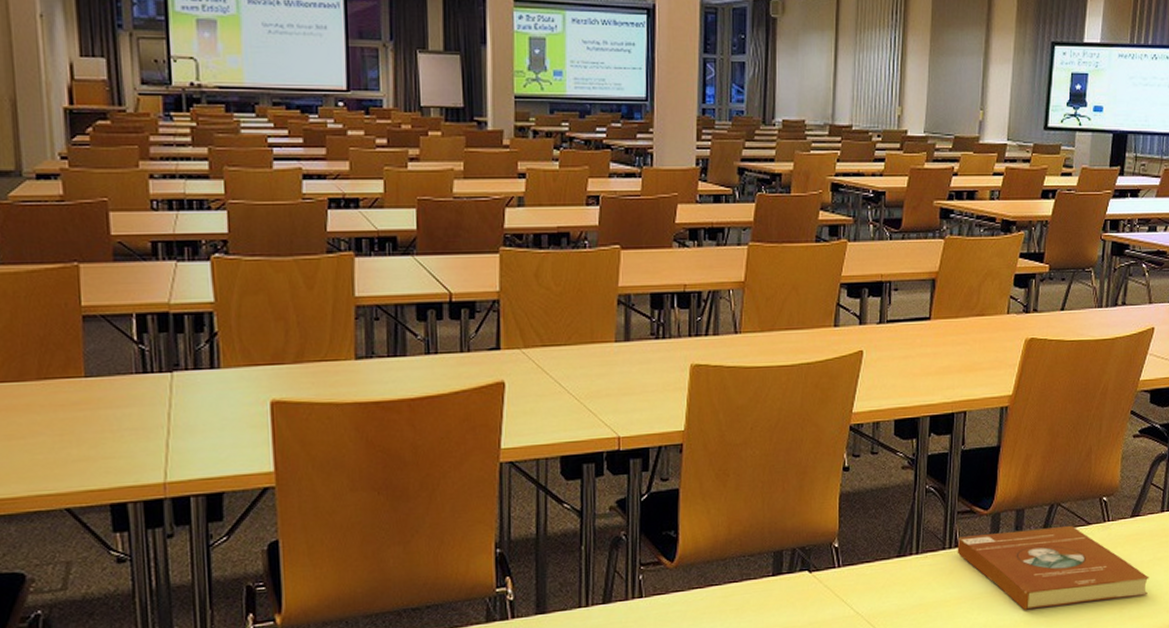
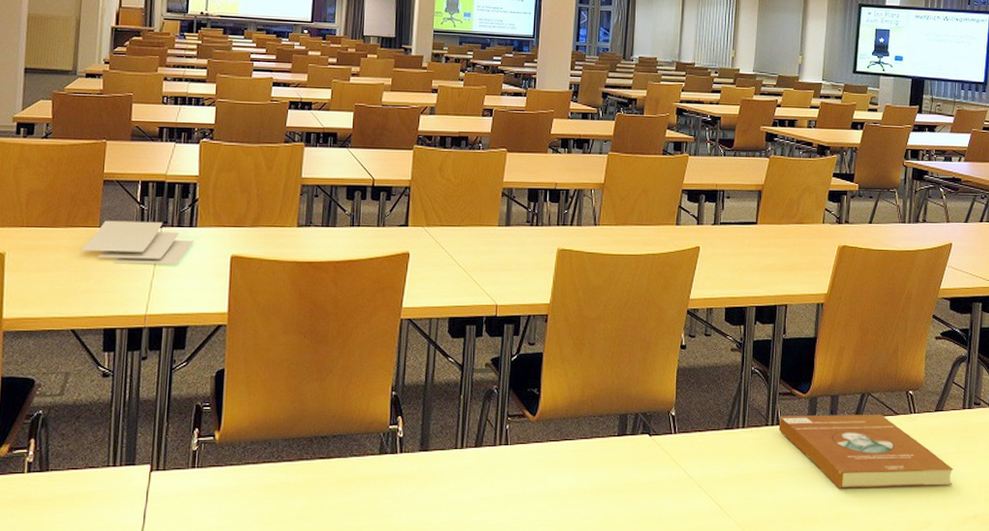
papers: none [63,364,219,421] -> present [81,220,194,265]

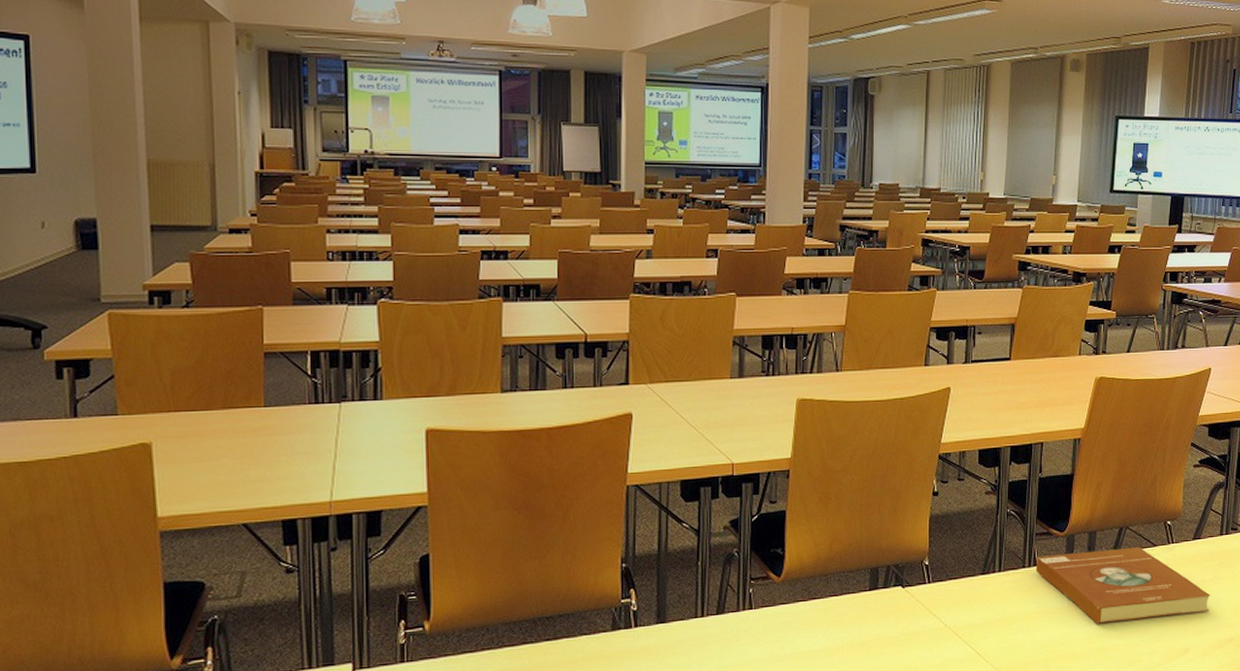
papers: present [81,220,194,265] -> none [244,396,381,446]

